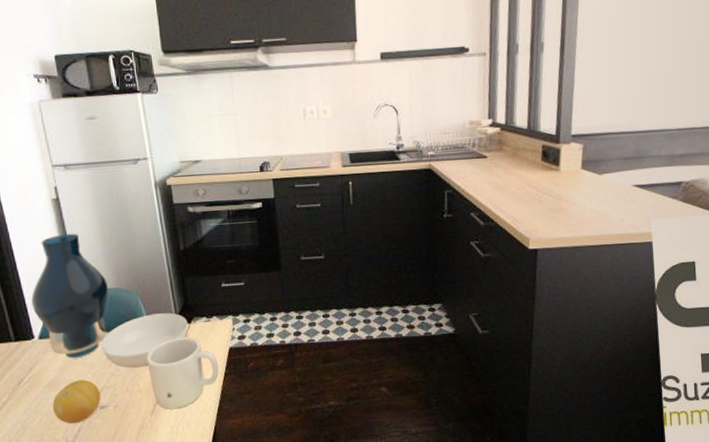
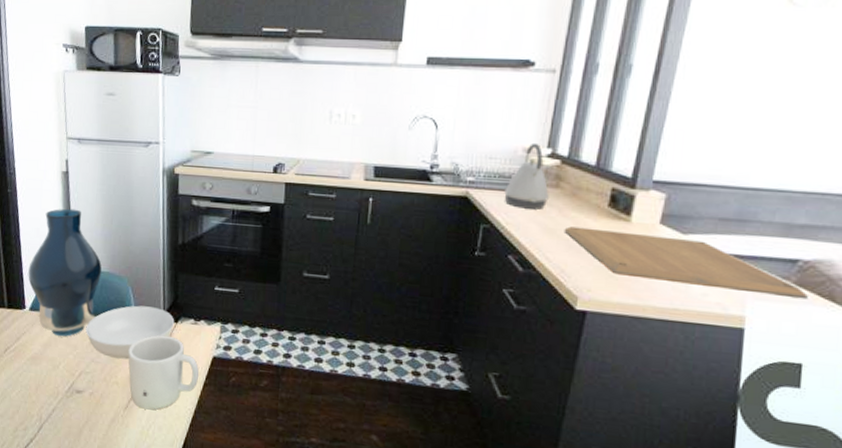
fruit: present [52,379,101,424] -> none [32,359,79,403]
kettle: none [460,116,496,172] -> present [504,142,549,209]
chopping board: none [511,178,692,215] -> present [564,226,808,300]

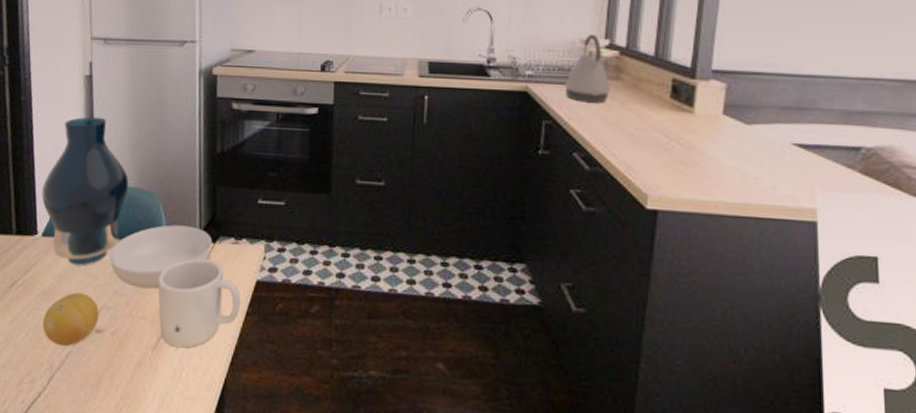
fruit: none [32,359,79,403] -> present [42,292,100,347]
chopping board: present [564,226,808,300] -> none [628,120,875,188]

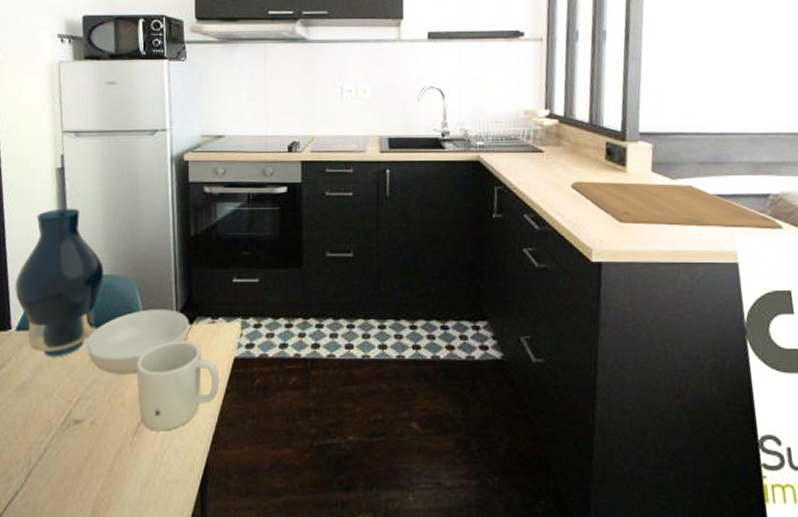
fruit: present [42,292,100,347] -> none [18,385,78,441]
kettle: present [565,33,610,103] -> none [512,105,553,168]
chopping board: none [628,120,875,188] -> present [570,181,783,230]

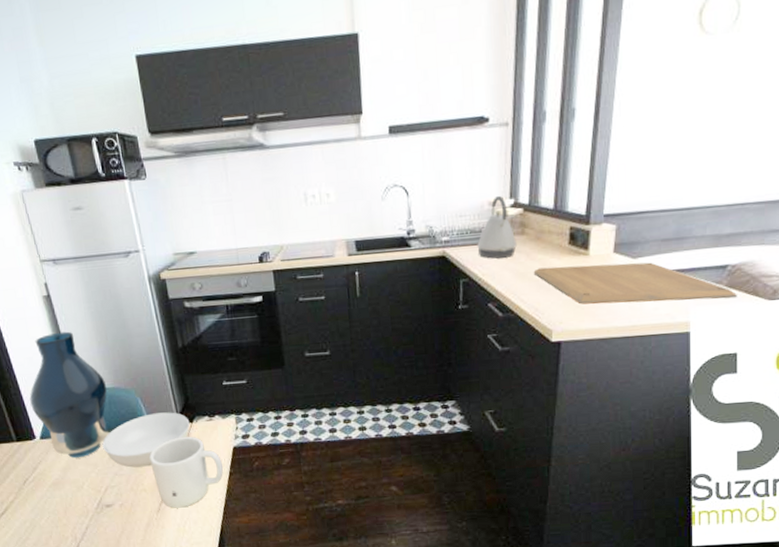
kettle: none [512,105,553,168] -> present [477,195,517,259]

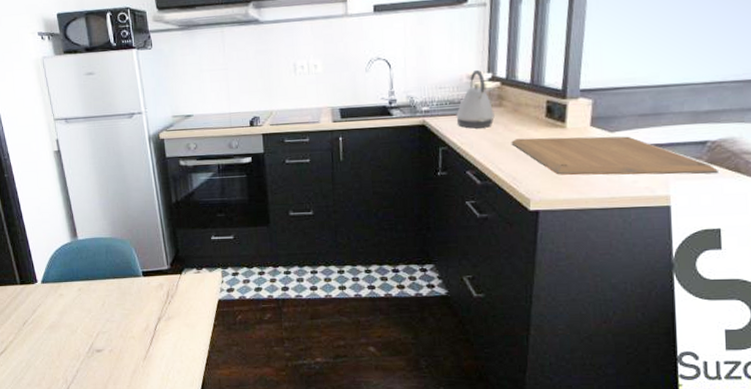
vase: present [29,331,109,458] -> none [35,184,105,302]
bowl: present [102,412,190,468] -> none [97,263,179,315]
mug: present [149,436,223,508] -> none [140,287,208,357]

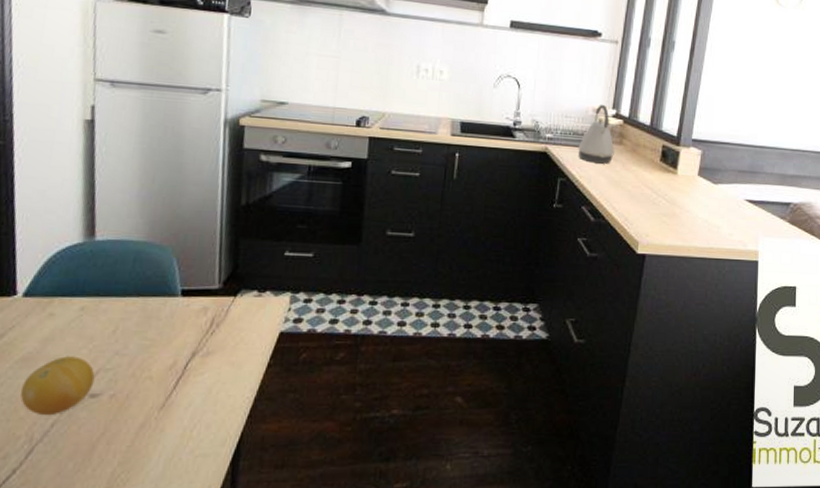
fruit: none [53,323,98,365] -> present [20,356,95,416]
chopping board: present [511,136,718,175] -> none [626,179,797,234]

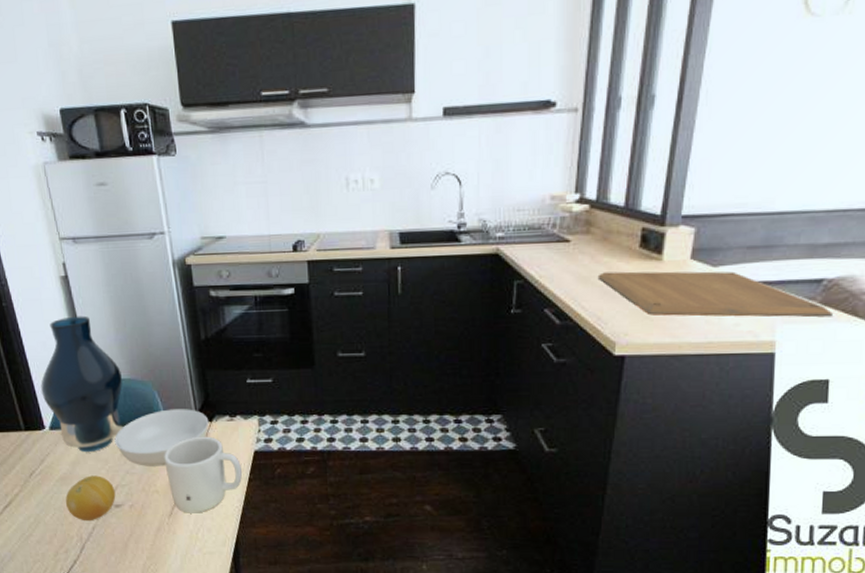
vase: none [23,165,137,326] -> present [41,315,122,452]
bowl: none [108,279,233,347] -> present [114,409,209,466]
mug: none [167,312,262,405] -> present [164,436,242,513]
kettle: present [578,104,615,164] -> none [535,189,580,259]
chopping board: none [626,179,797,234] -> present [597,271,833,318]

